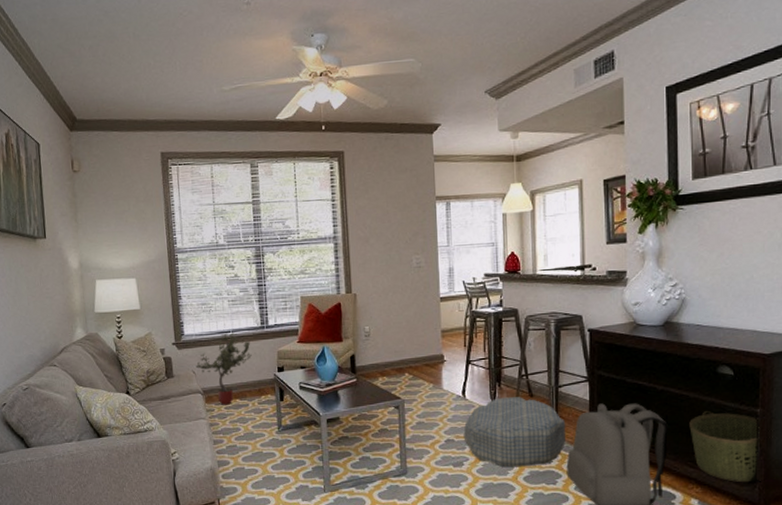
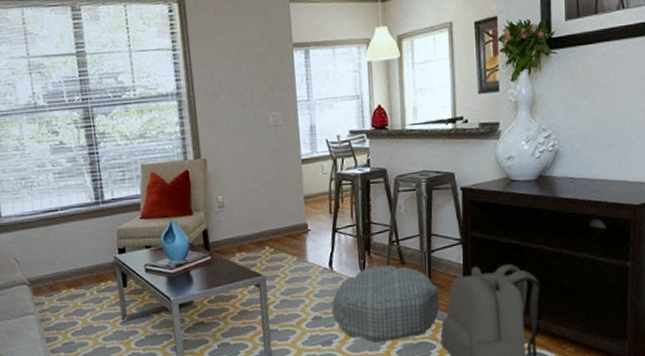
potted tree: present [195,332,252,405] -> none [18,211,86,297]
basket: present [689,411,760,483] -> none [563,267,630,339]

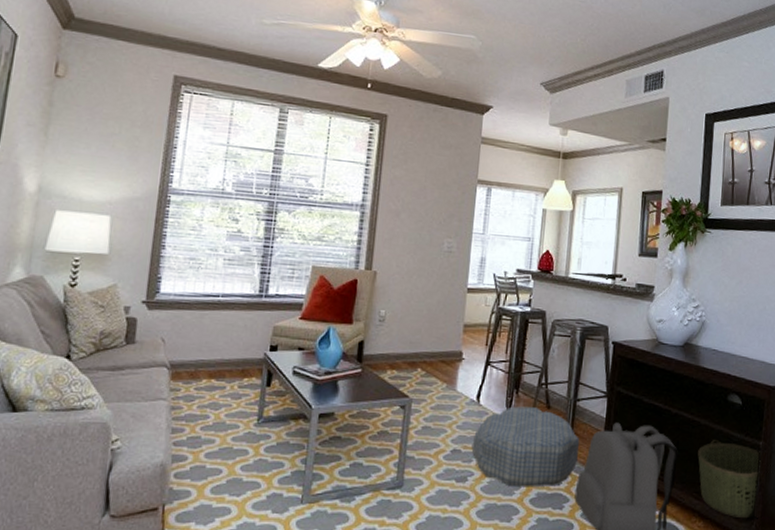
basket: none [563,267,630,339] -> present [698,440,761,519]

